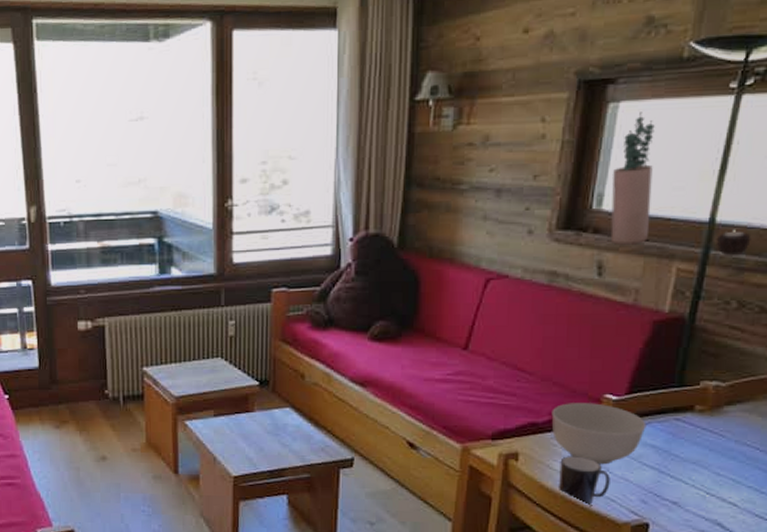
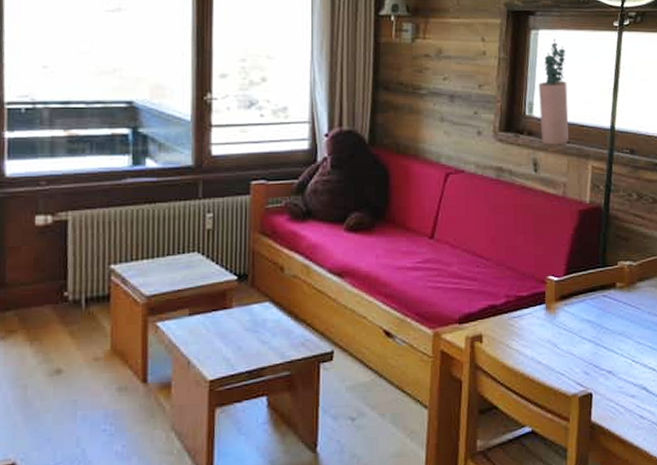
bowl: present [551,403,647,465] -> none [507,284,582,341]
mug: present [559,456,610,508] -> none [517,334,559,383]
candle: present [715,229,751,258] -> none [617,135,641,158]

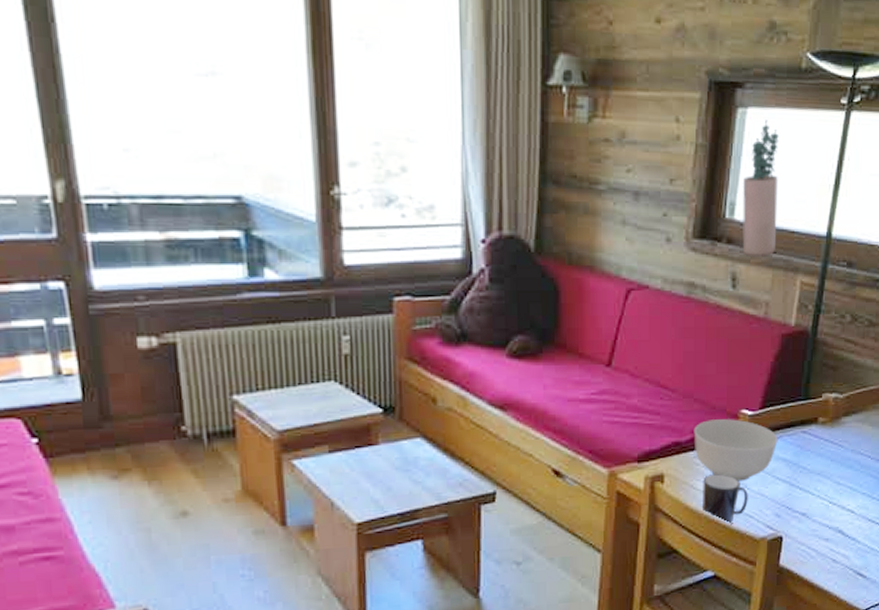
bowl: none [507,284,582,341] -> present [693,419,778,482]
mug: none [517,334,559,383] -> present [703,474,748,526]

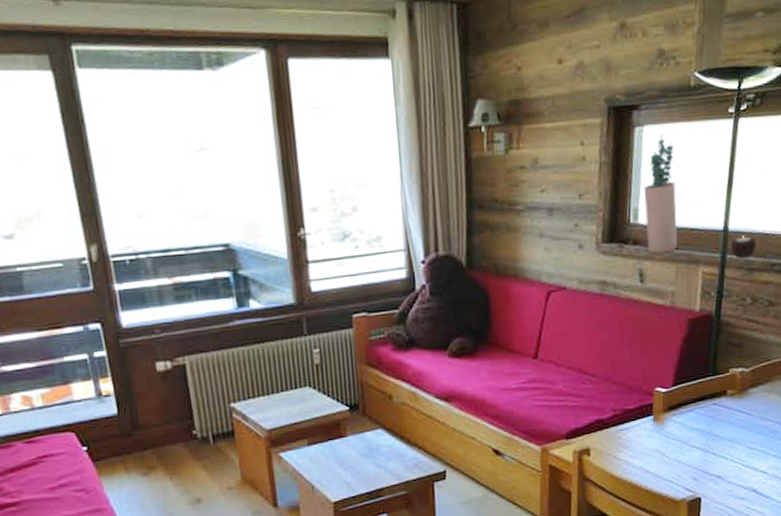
bowl: present [693,419,778,482] -> none [614,396,691,451]
mug: present [703,474,748,526] -> none [625,445,667,490]
candle: none [832,244,861,272] -> present [730,235,757,260]

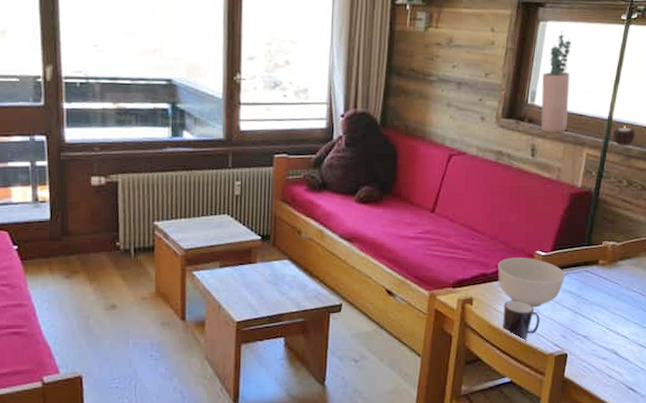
bowl: none [614,396,691,451] -> present [497,257,566,307]
mug: none [625,445,667,490] -> present [503,300,540,342]

